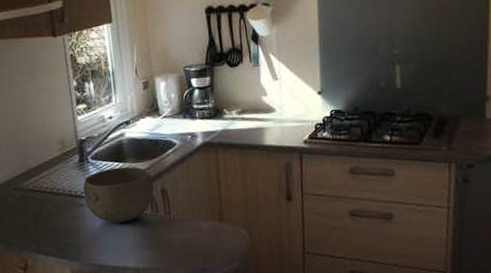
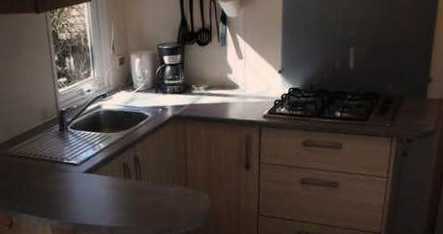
bowl: present [83,166,154,224] -> none [63,136,127,187]

